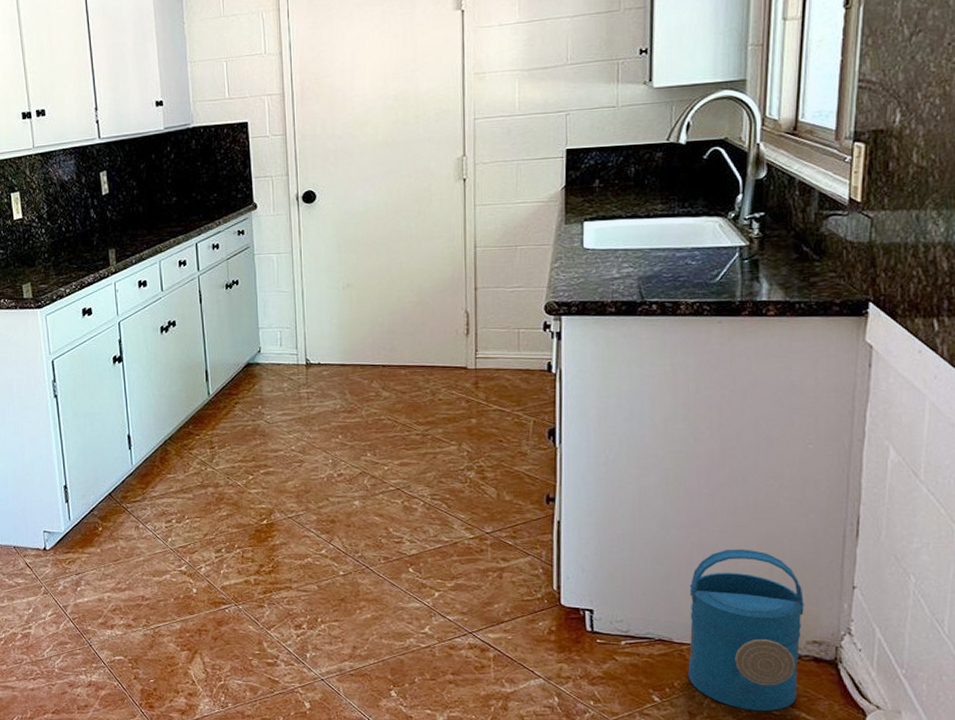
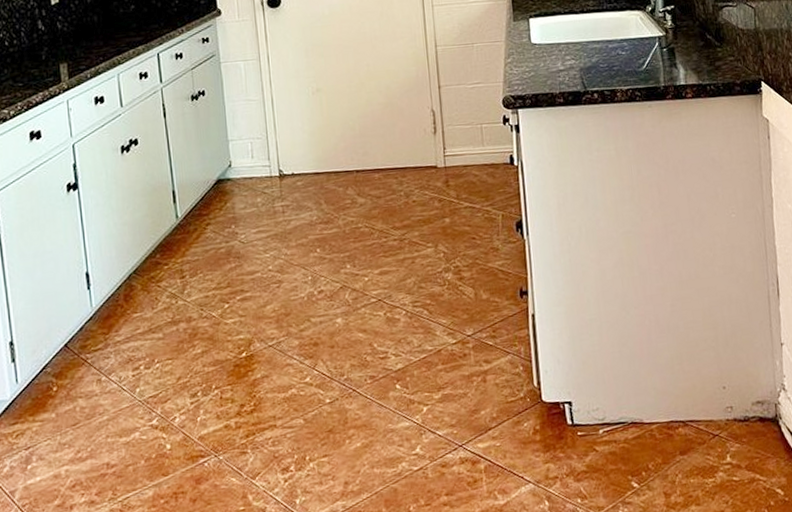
watering can: present [688,549,805,712] -> none [651,320,750,481]

